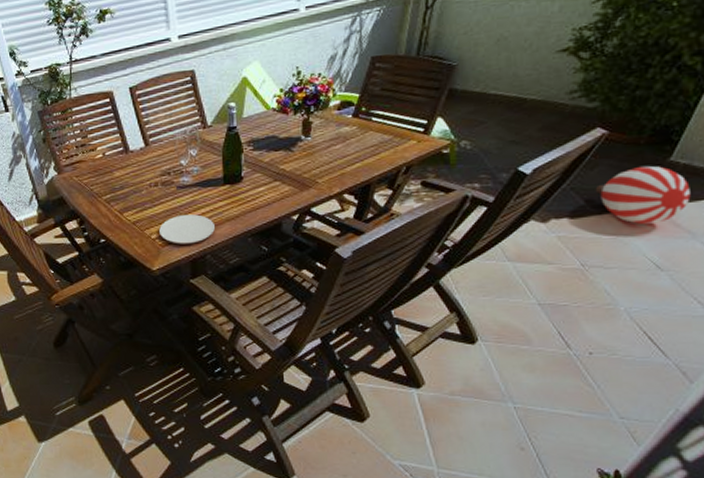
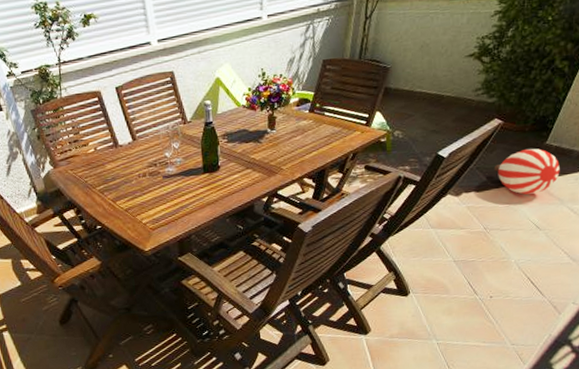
plate: present [159,214,215,244] -> none [149,200,198,227]

